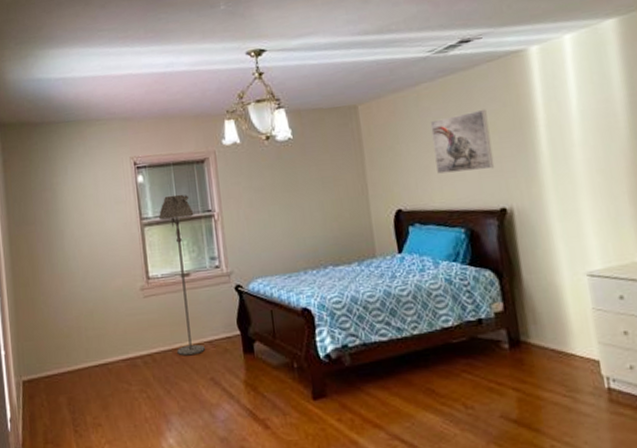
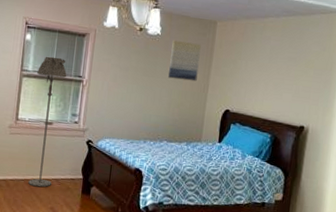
wall art: none [309,137,351,188] -> present [168,40,201,82]
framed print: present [430,109,495,174] -> none [263,48,310,95]

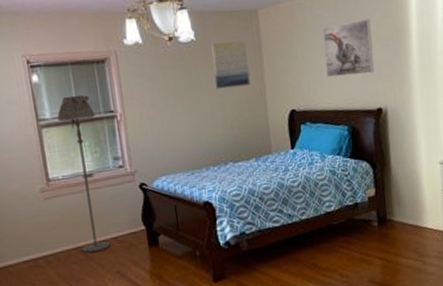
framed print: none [263,48,310,95] -> present [322,18,375,77]

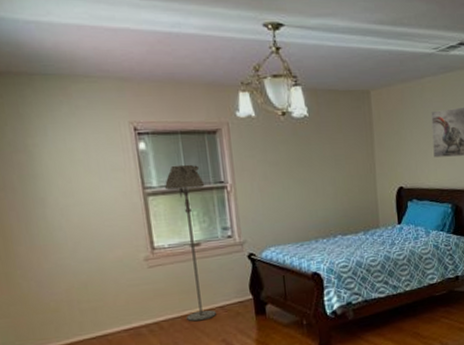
wall art: present [211,40,251,89] -> none [324,119,361,165]

